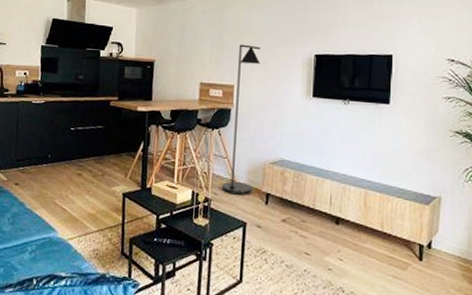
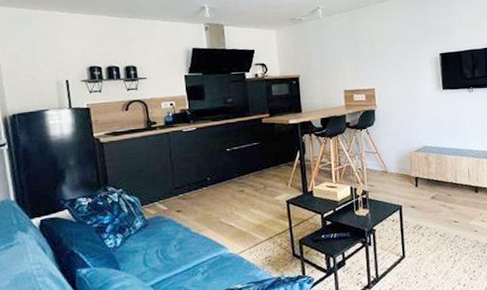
floor lamp: present [221,44,261,195] -> none [375,52,404,184]

